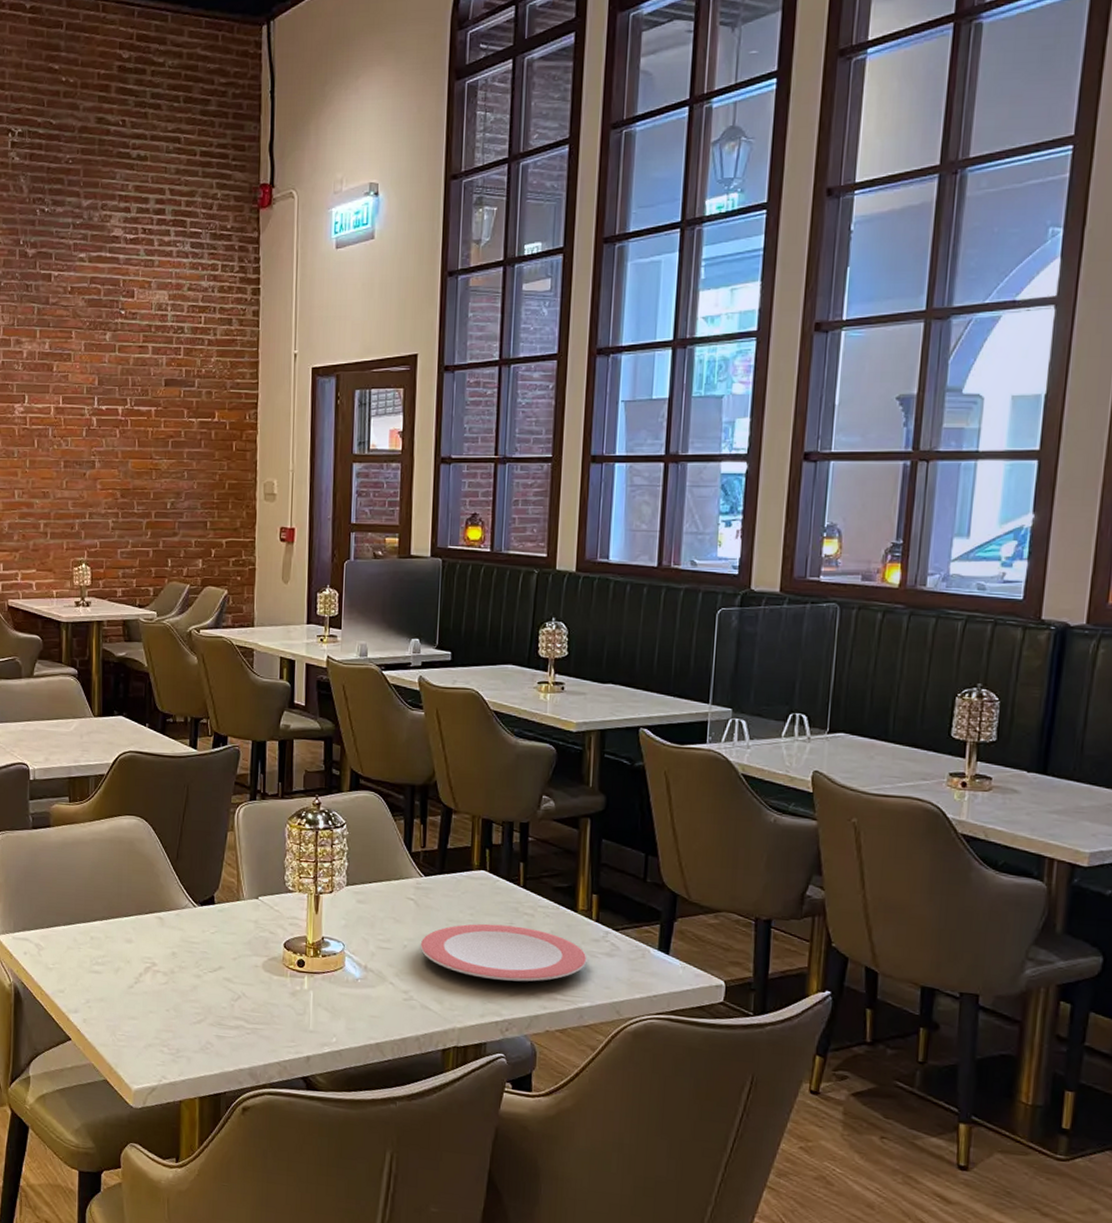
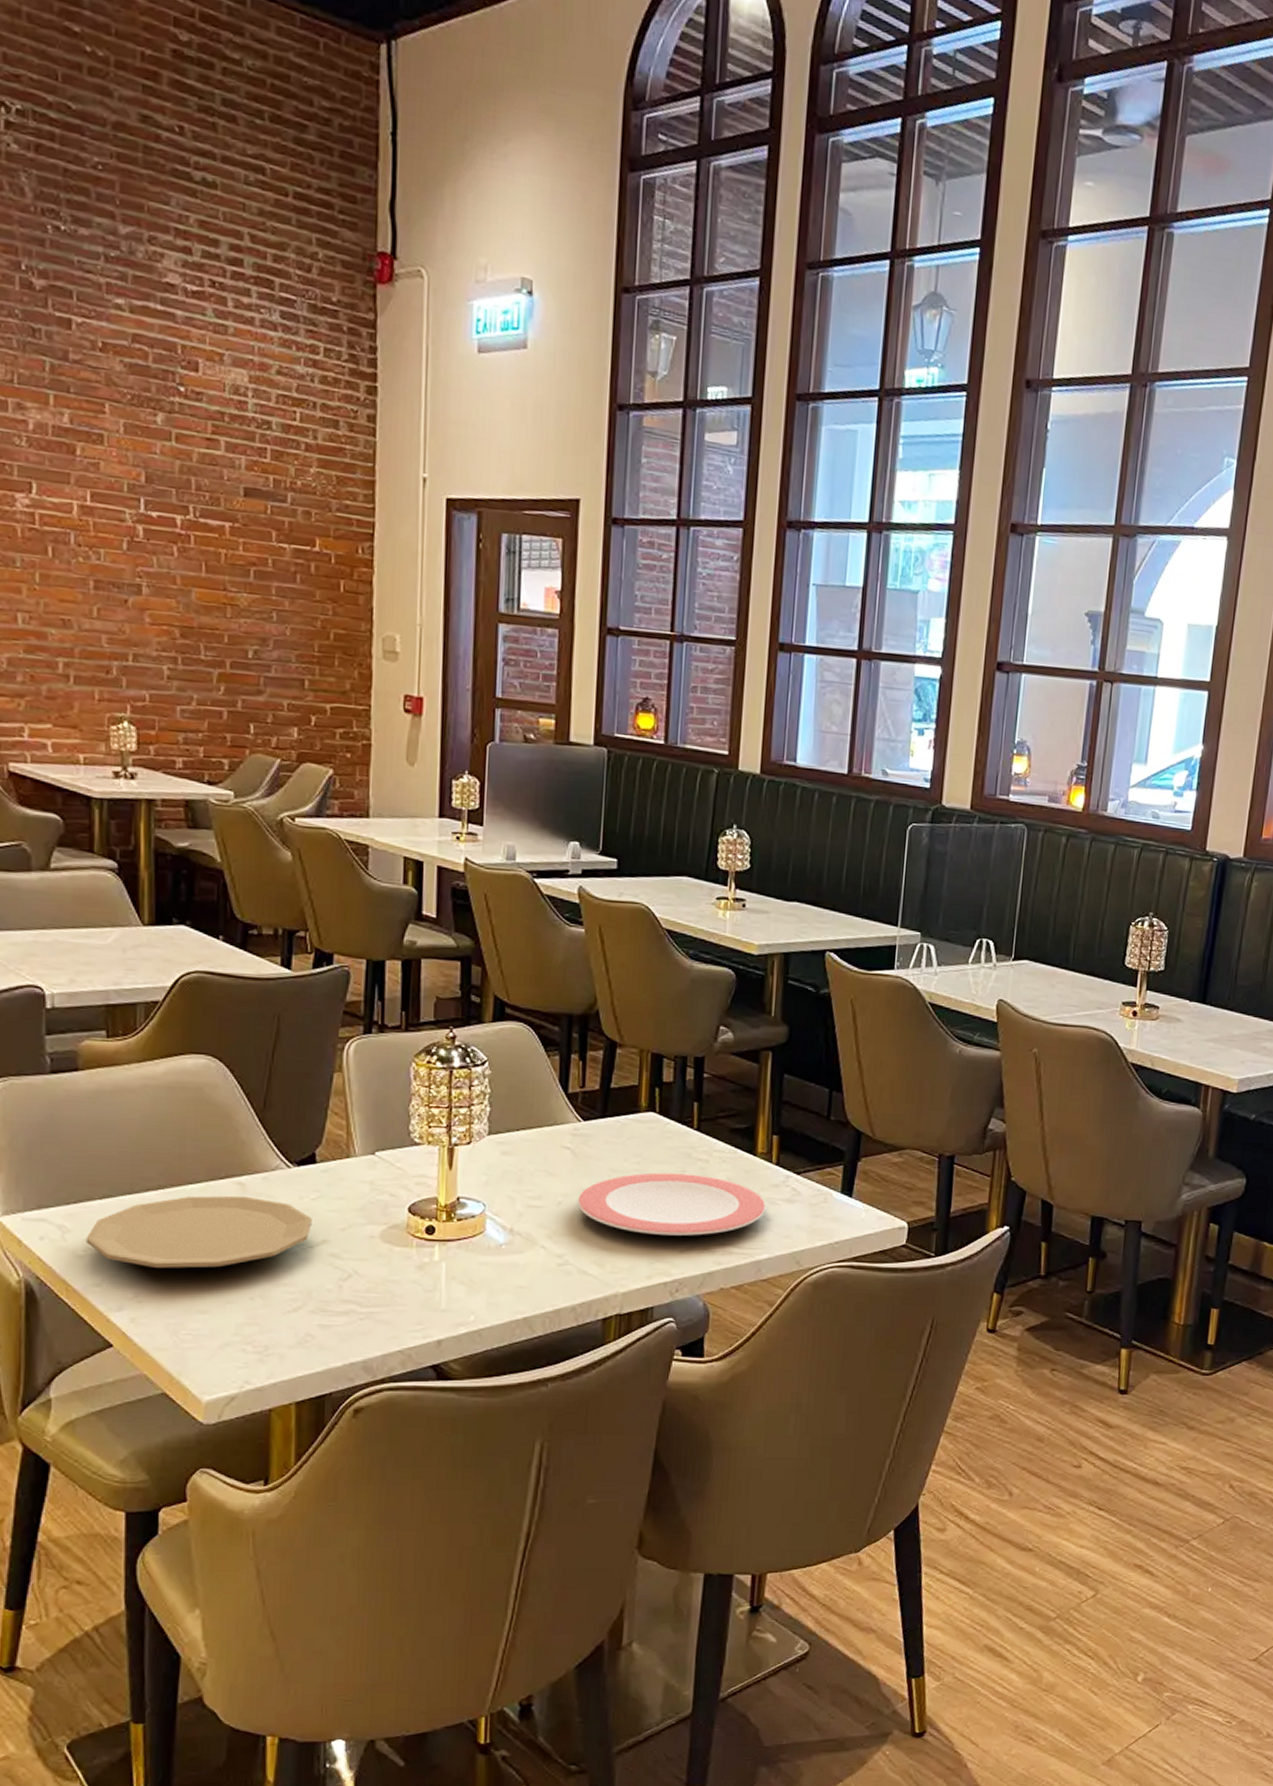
plate: none [54,926,211,984] -> present [86,1195,312,1269]

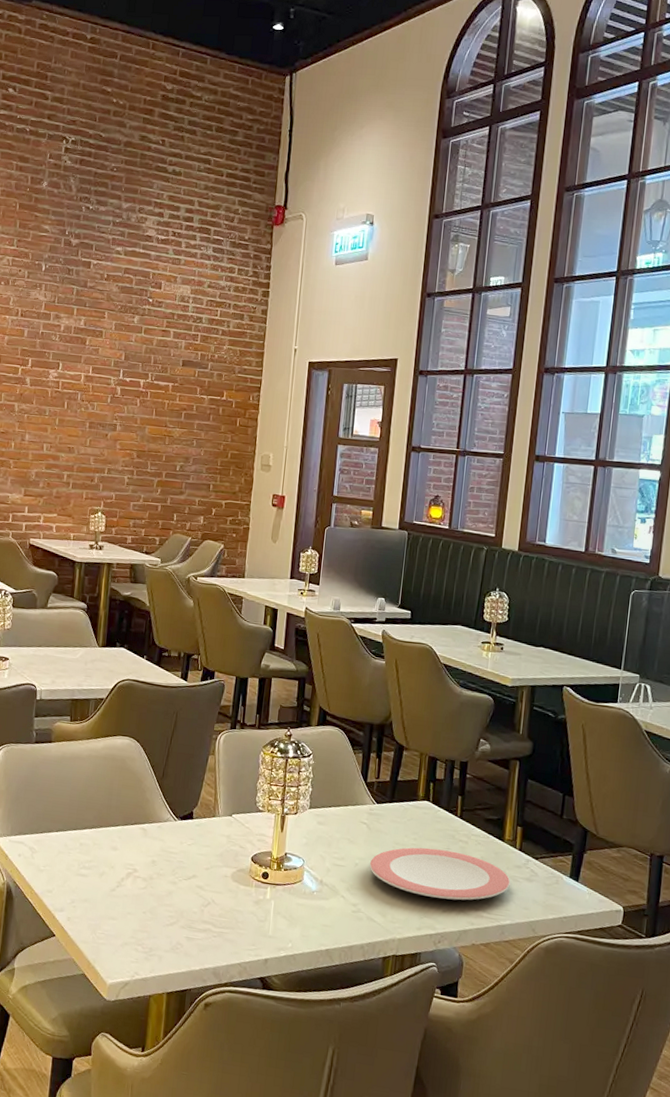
plate: present [86,1195,312,1269] -> none [45,835,187,888]

